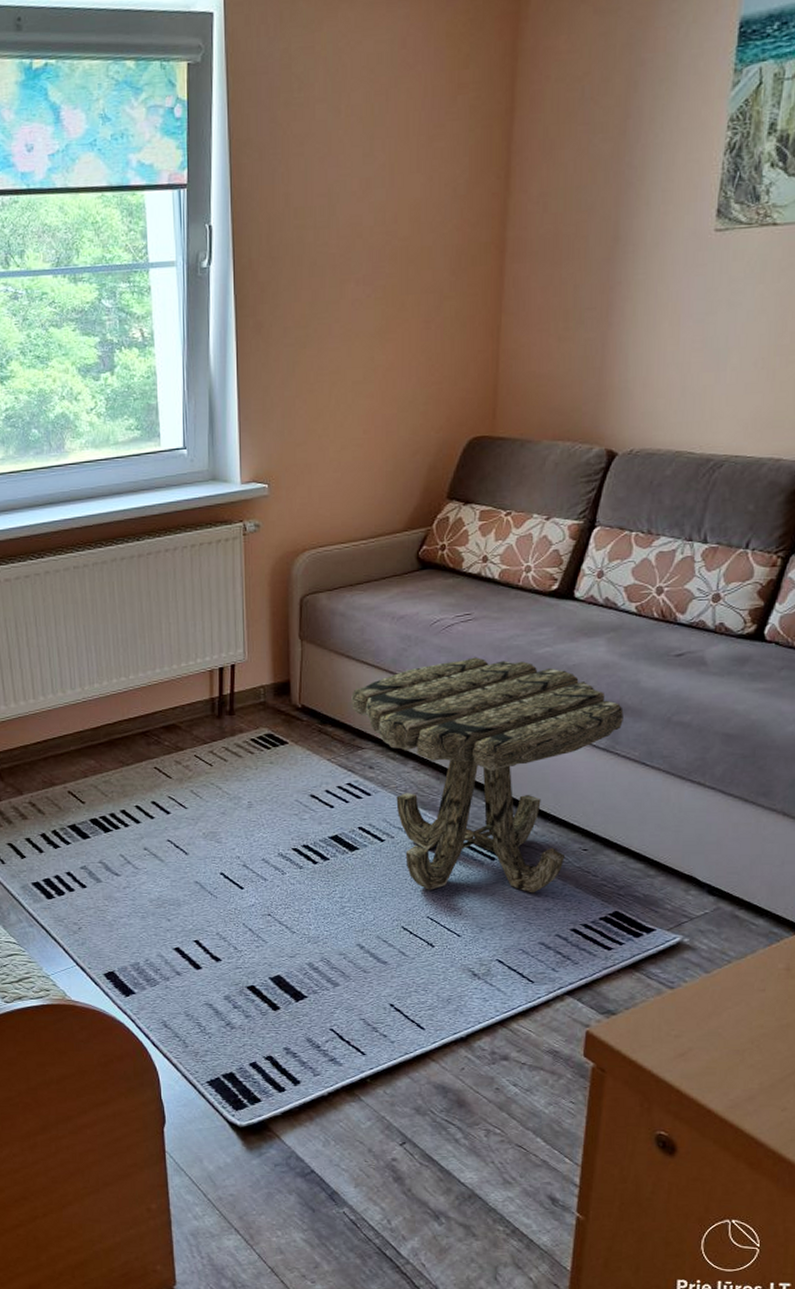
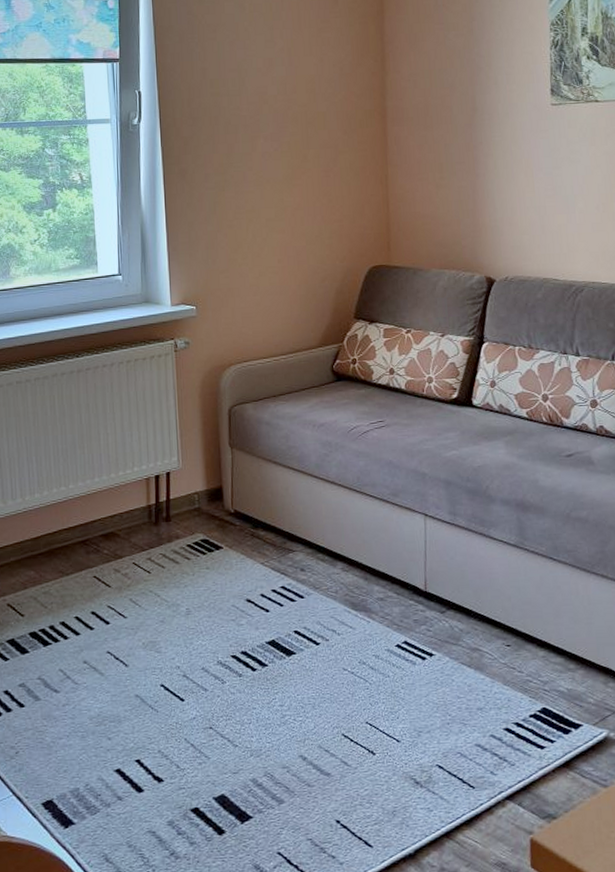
side table: present [351,657,624,893] -> none [280,461,528,694]

